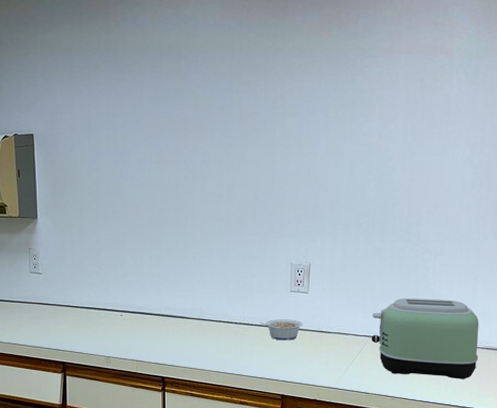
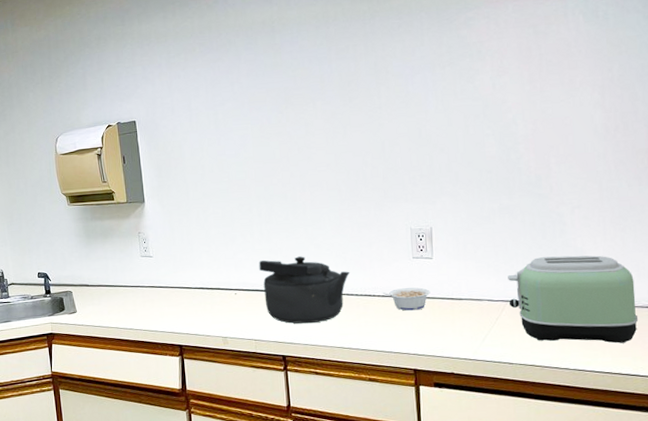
kettle: none [146,283,232,348] -> present [258,256,350,324]

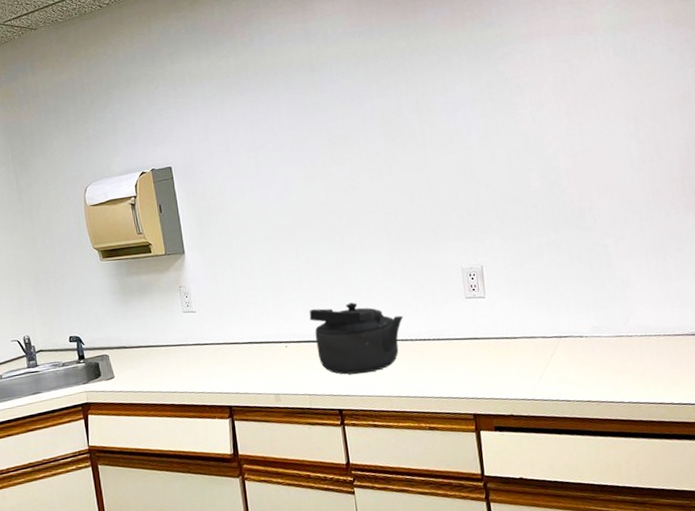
legume: present [383,287,431,311] -> none [438,328,485,354]
toaster: present [508,255,639,343] -> none [559,285,686,376]

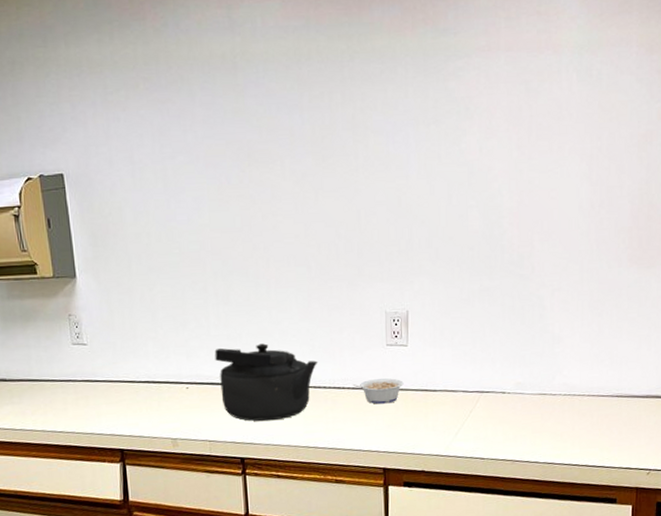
legume: none [438,328,485,354] -> present [354,378,404,404]

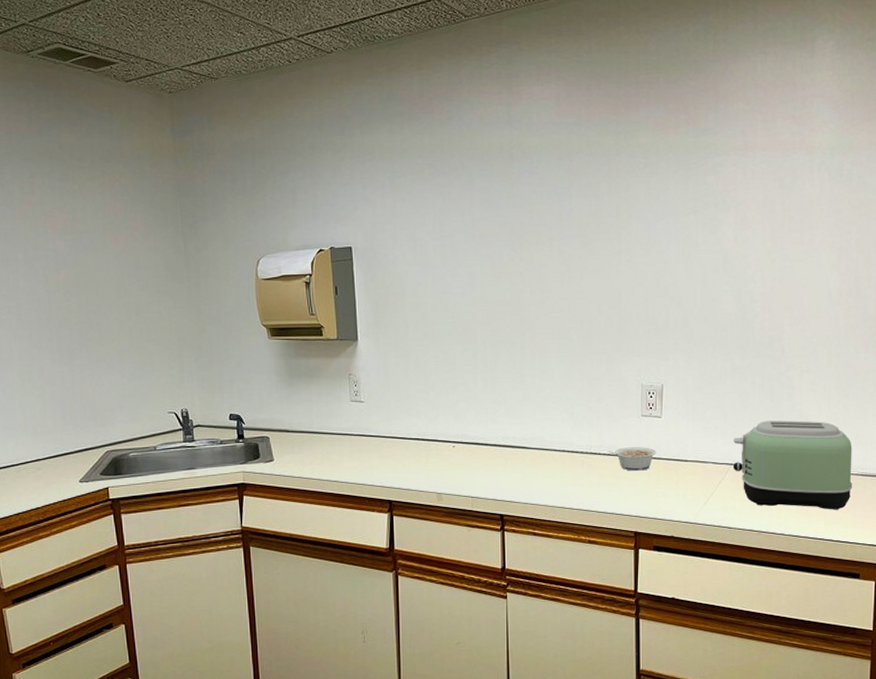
kettle: present [214,343,318,422] -> none [480,409,577,482]
toaster: none [483,342,608,434] -> present [732,420,853,510]

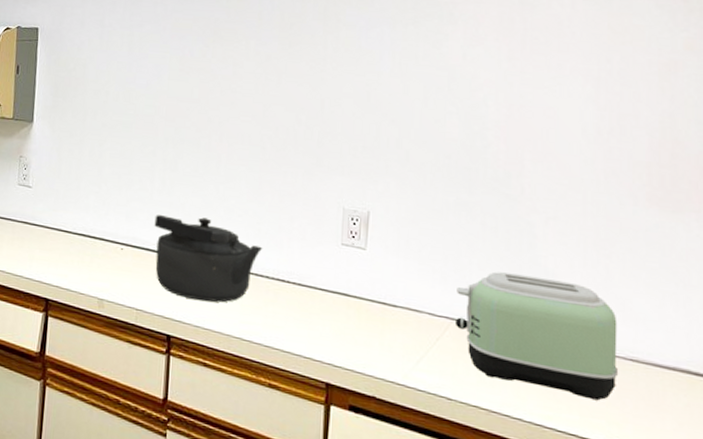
kettle: none [480,409,577,482] -> present [154,215,263,303]
legume: present [609,447,657,471] -> none [300,278,358,310]

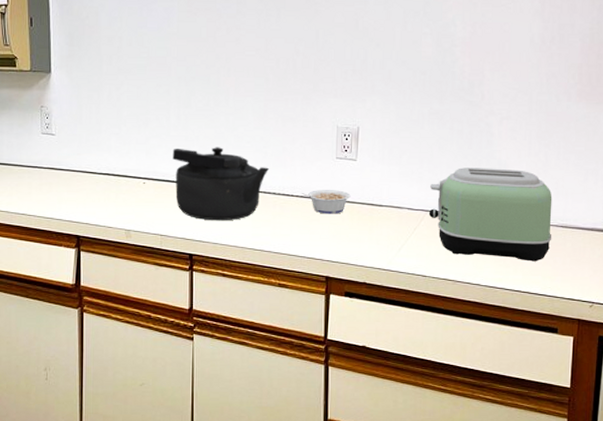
legume: none [300,278,358,310] -> present [302,190,351,214]

